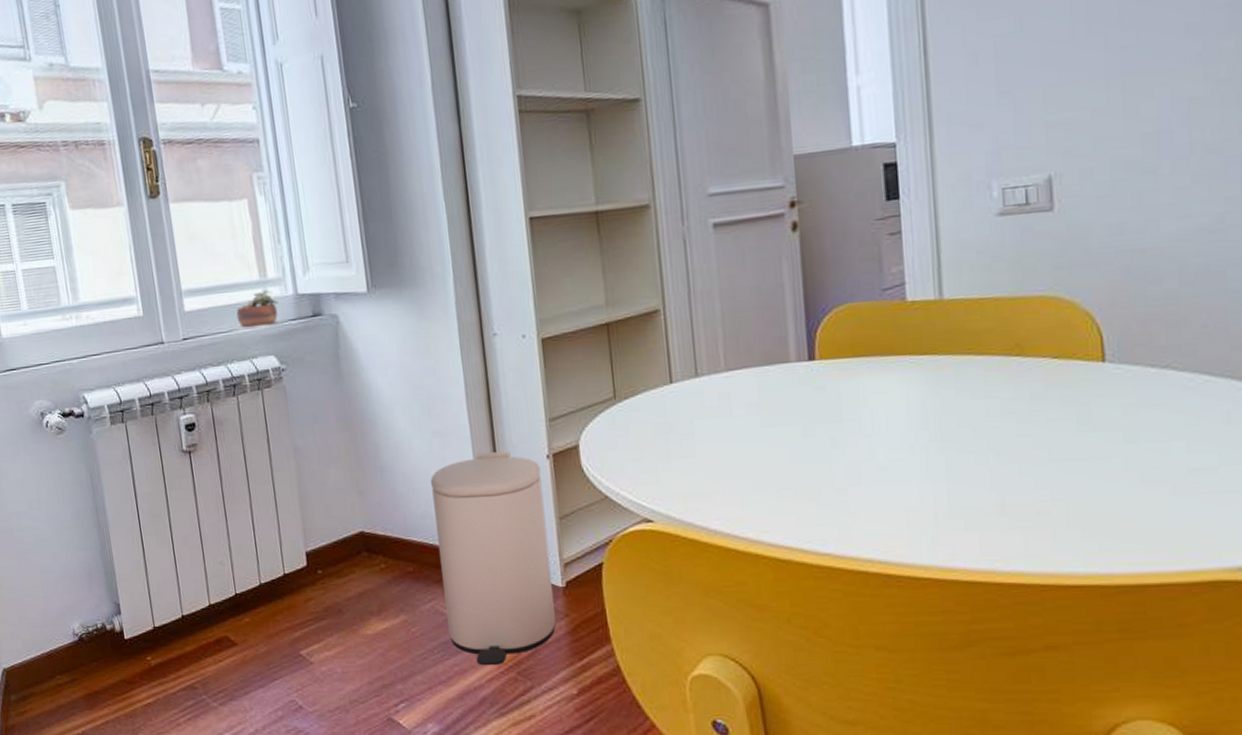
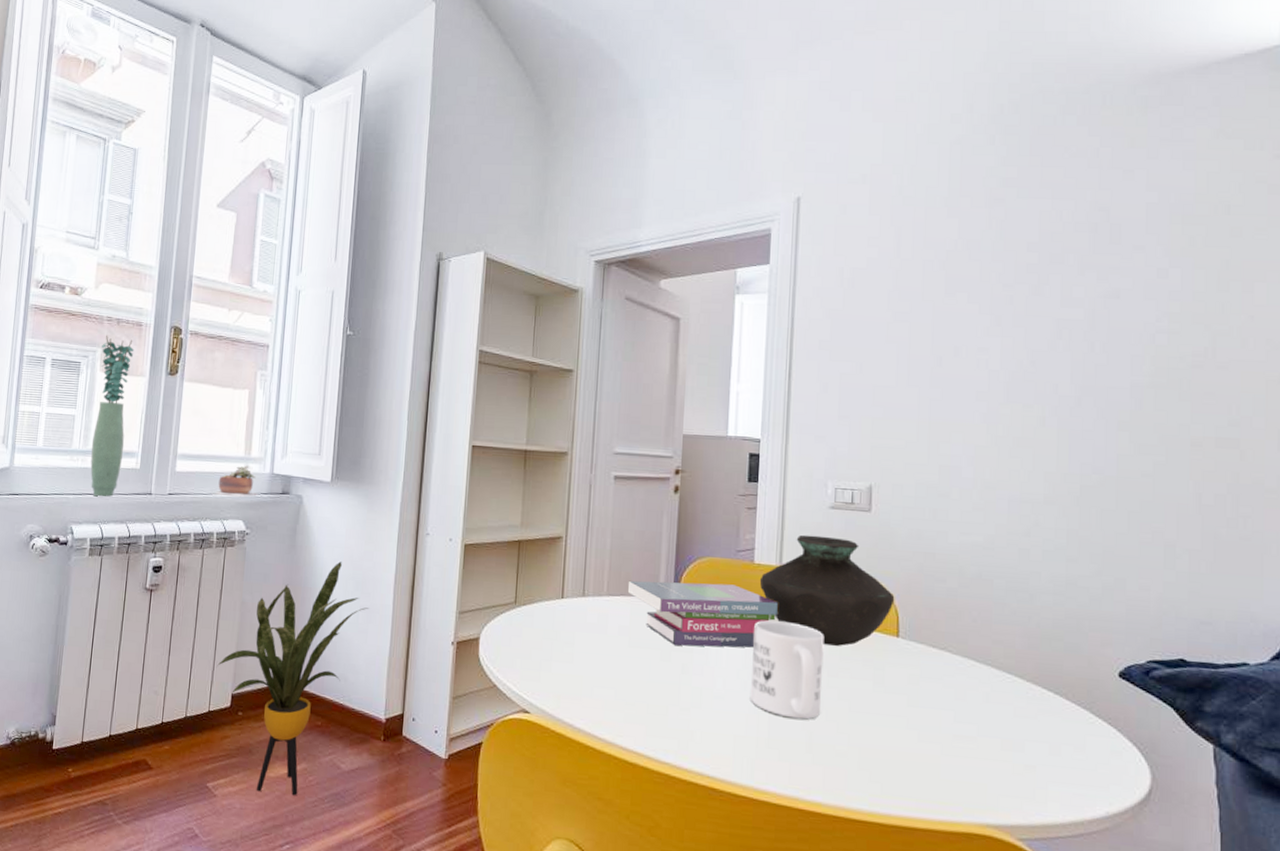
vase: none [64,163,123,357] -> present [90,335,135,498]
house plant: none [282,384,441,652] -> present [217,561,368,796]
pedal bin: present [430,451,557,666] -> none [340,631,444,822]
books: none [749,332,944,416] -> present [627,580,778,648]
vase: none [915,250,1096,386] -> present [759,534,895,646]
mug: none [916,366,1011,480] -> present [750,620,824,720]

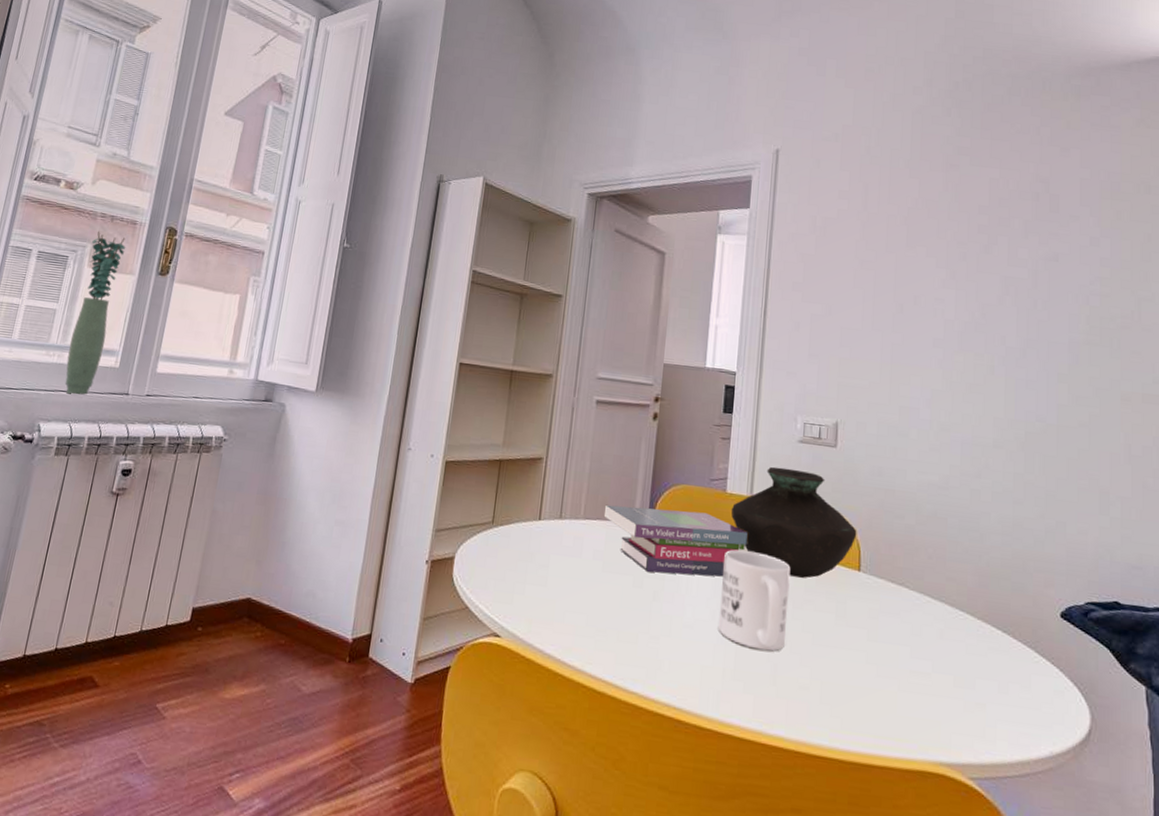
succulent plant: present [210,465,258,498] -> none [190,370,240,403]
house plant: present [217,561,368,796] -> none [180,473,344,720]

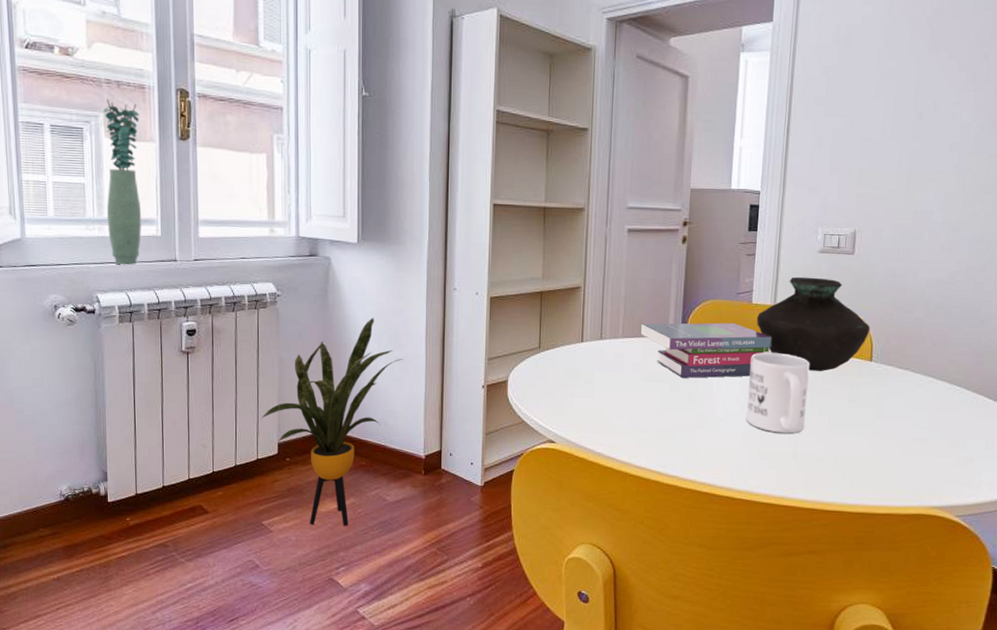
house plant: none [180,473,344,720] -> present [261,318,403,526]

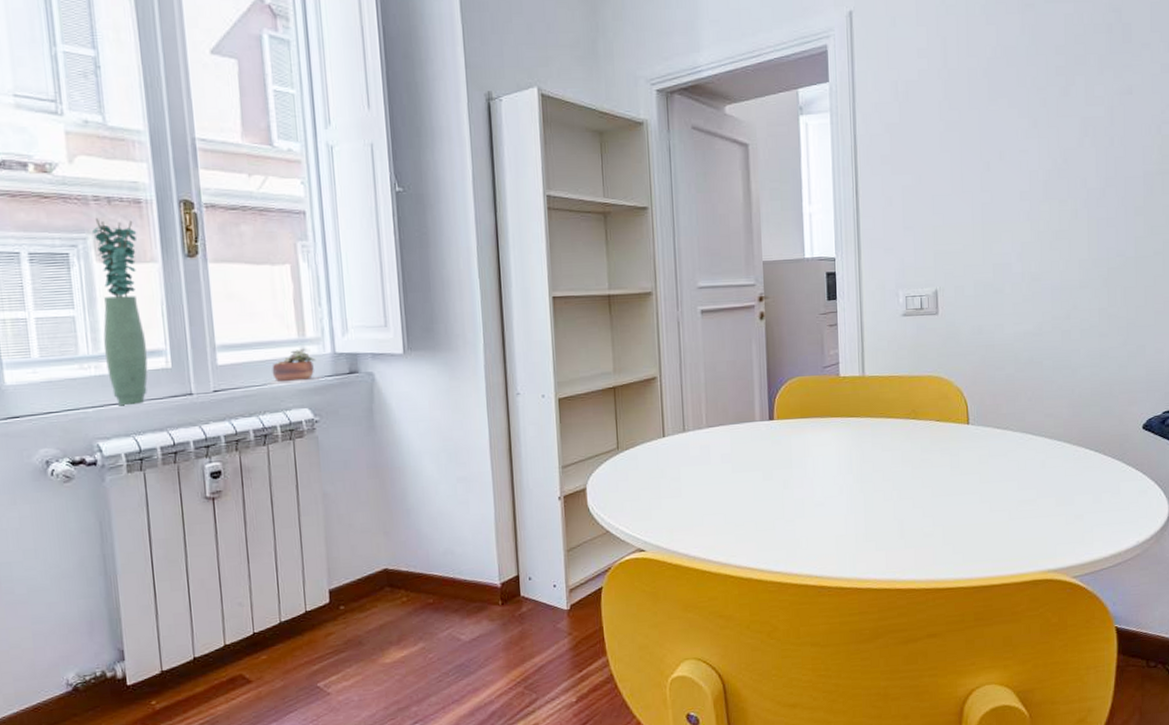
succulent plant: none [237,230,286,261] -> present [264,348,322,386]
house plant: present [261,318,403,526] -> none [307,435,466,680]
books: present [640,322,772,378] -> none [725,399,864,464]
mug: present [746,352,810,434] -> none [845,426,908,512]
vase: present [756,276,870,371] -> none [846,342,964,441]

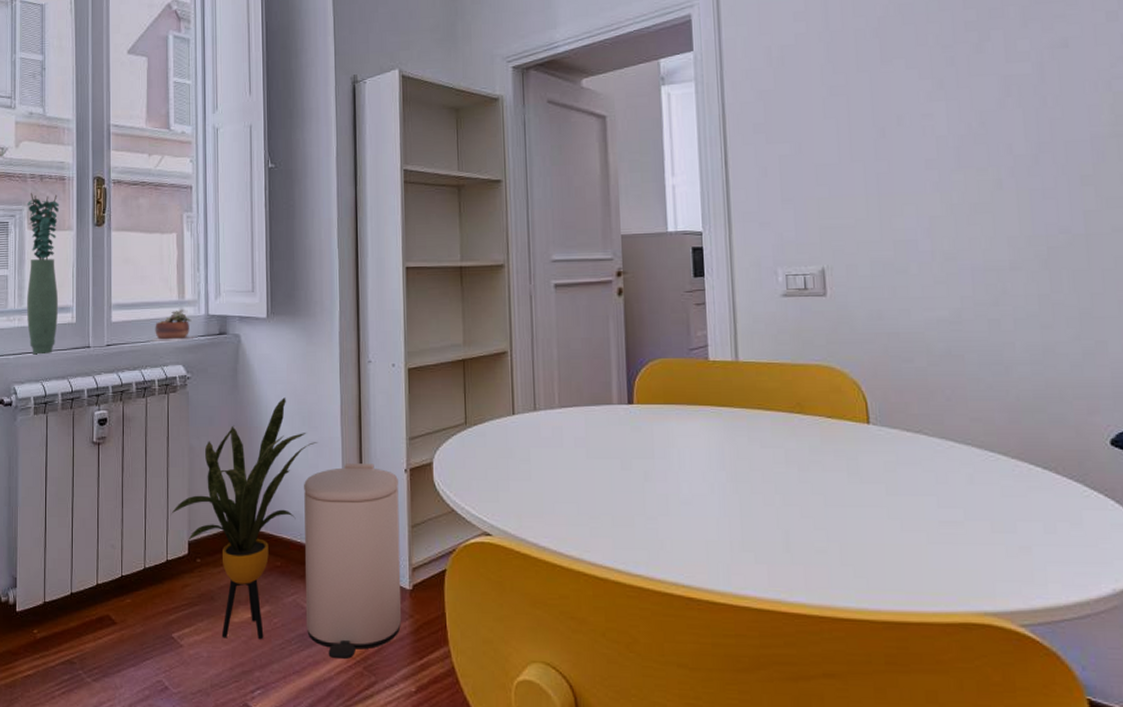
house plant: none [307,435,466,680] -> present [171,397,317,640]
pedal bin: none [454,494,561,684] -> present [304,463,402,660]

